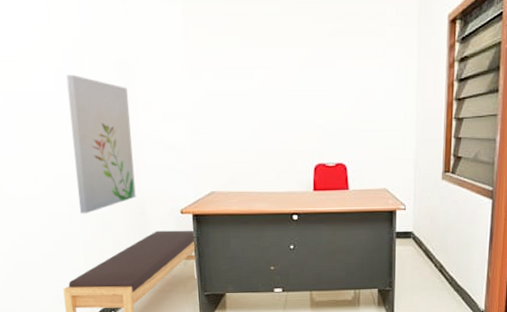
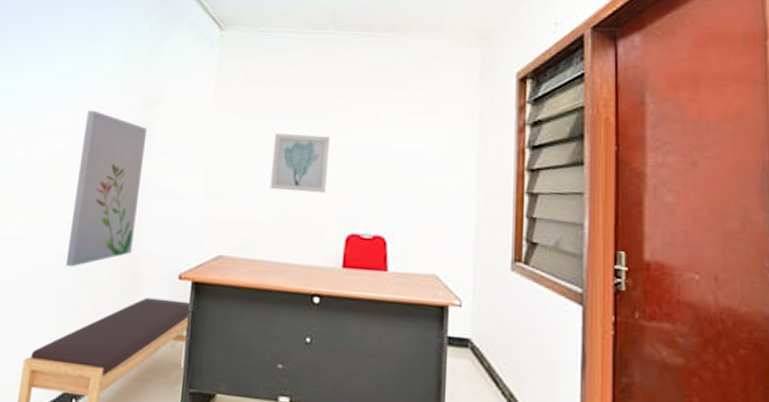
wall art: none [245,83,294,133] -> present [270,133,329,194]

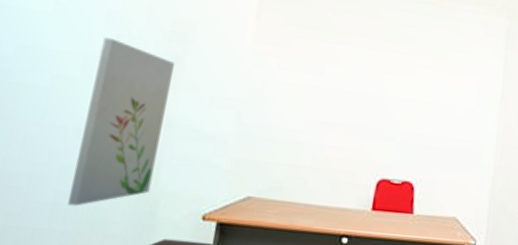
wall art: present [270,133,329,194] -> none [305,79,367,140]

